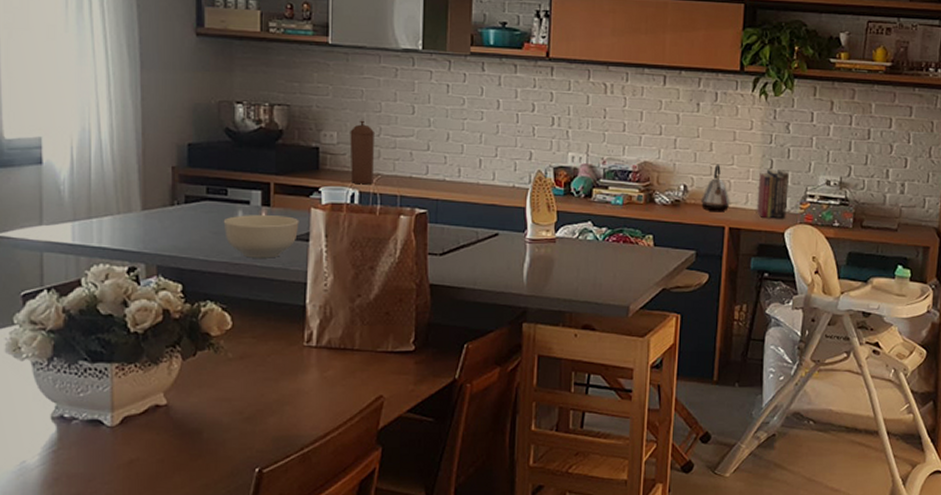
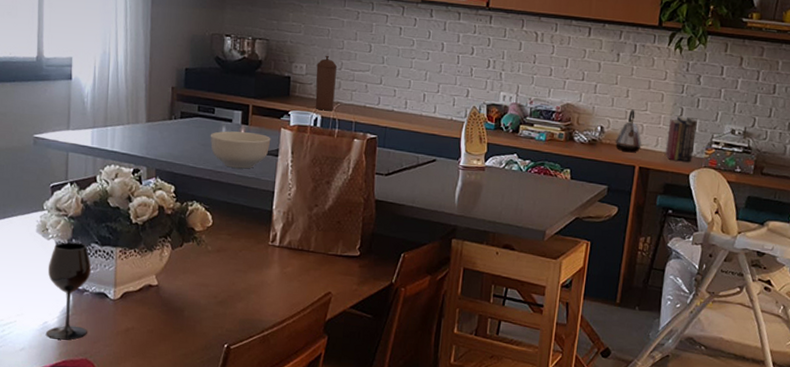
wineglass: none [22,360,81,481] -> present [46,241,92,340]

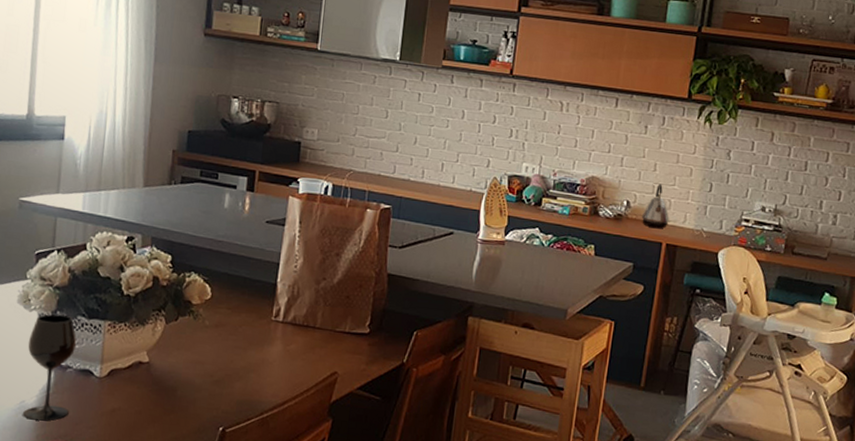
bowl: present [210,131,271,169] -> none [212,198,278,239]
canister: present [315,55,338,111] -> none [326,120,352,179]
books: present [665,115,697,162] -> none [694,191,727,240]

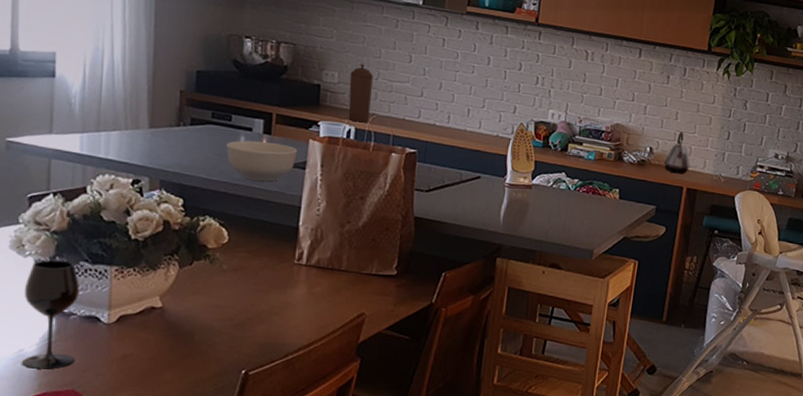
bowl: none [212,198,278,239] -> present [226,140,298,182]
canister: none [326,120,352,179] -> present [348,63,374,123]

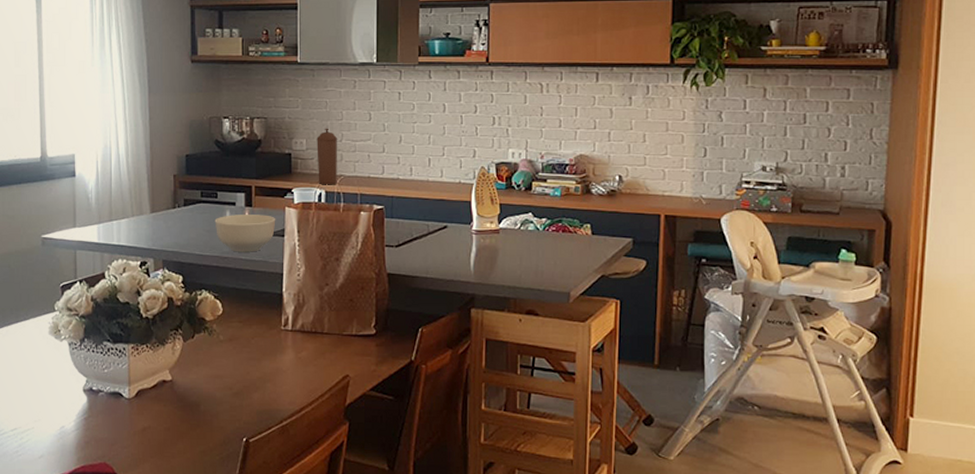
wineglass: present [22,259,80,370] -> none [62,341,105,444]
kettle: present [663,131,690,174] -> none [635,154,665,201]

